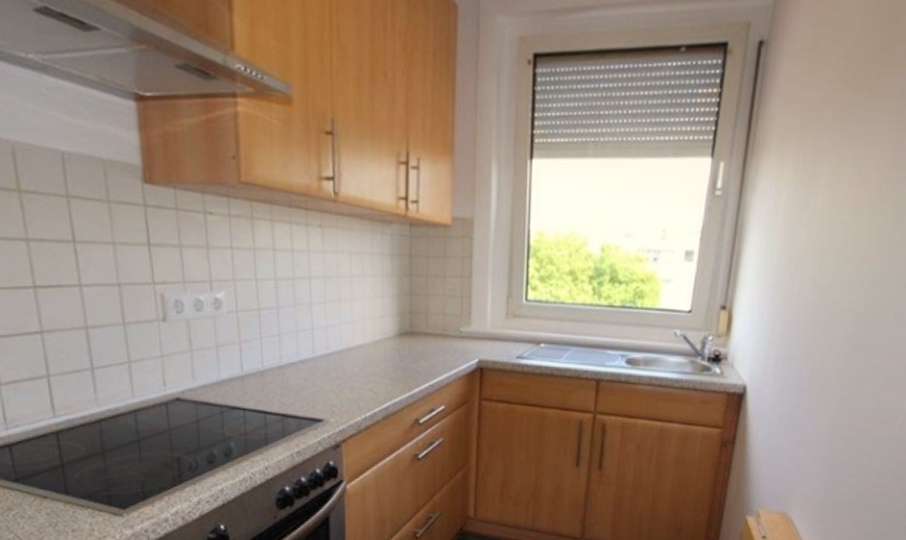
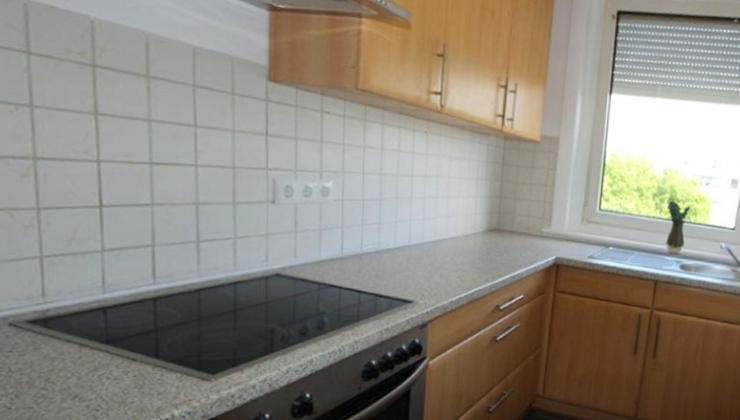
vase: none [606,279,635,347] -> present [666,197,691,255]

